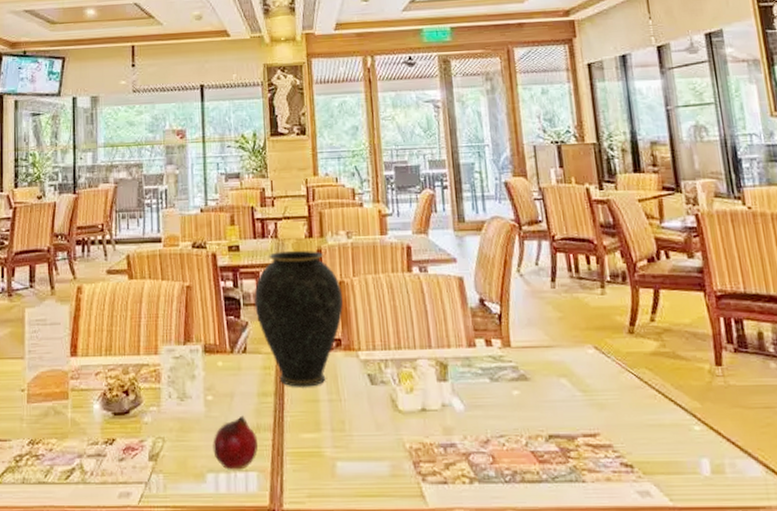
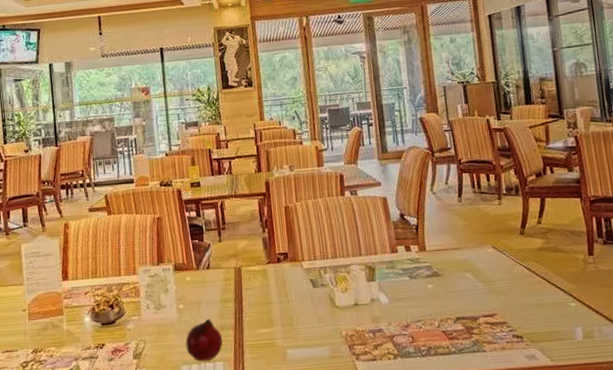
vase: present [253,250,343,387] -> none [214,183,289,294]

